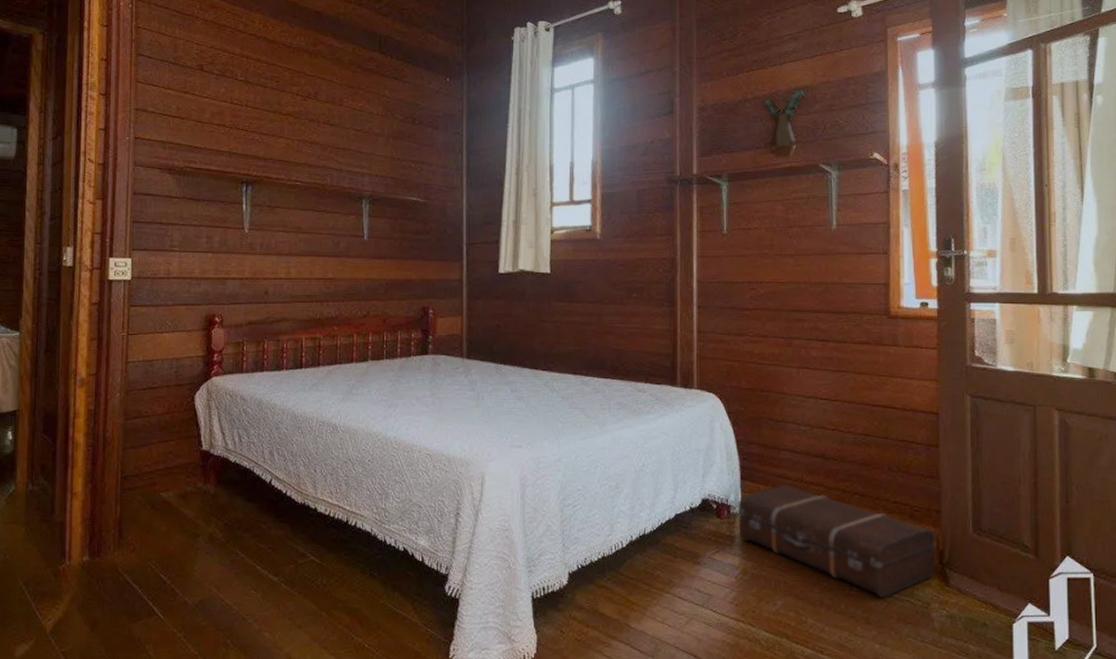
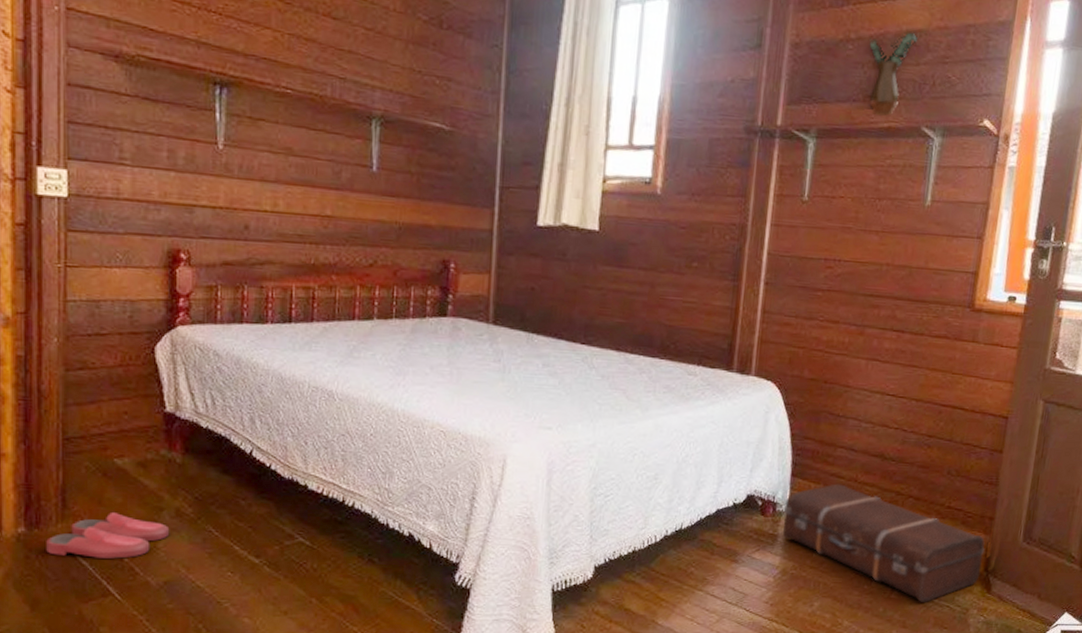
slippers: none [105,539,204,581] -> present [46,511,170,559]

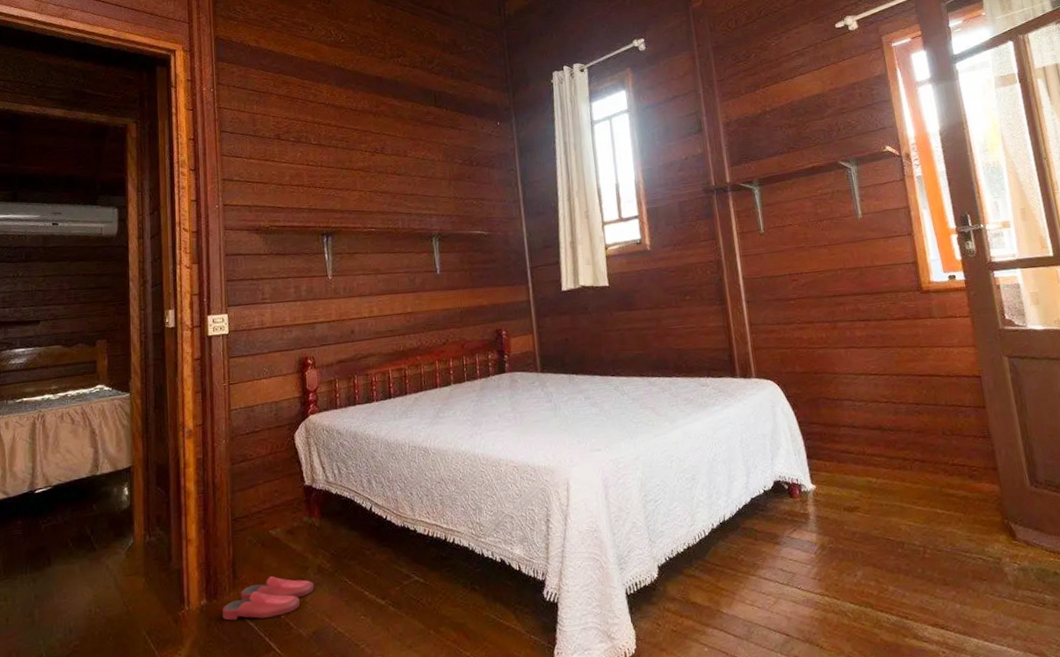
suitcase: present [783,484,985,602] -> none [807,458,1001,558]
vase: present [869,31,917,116] -> none [781,96,817,160]

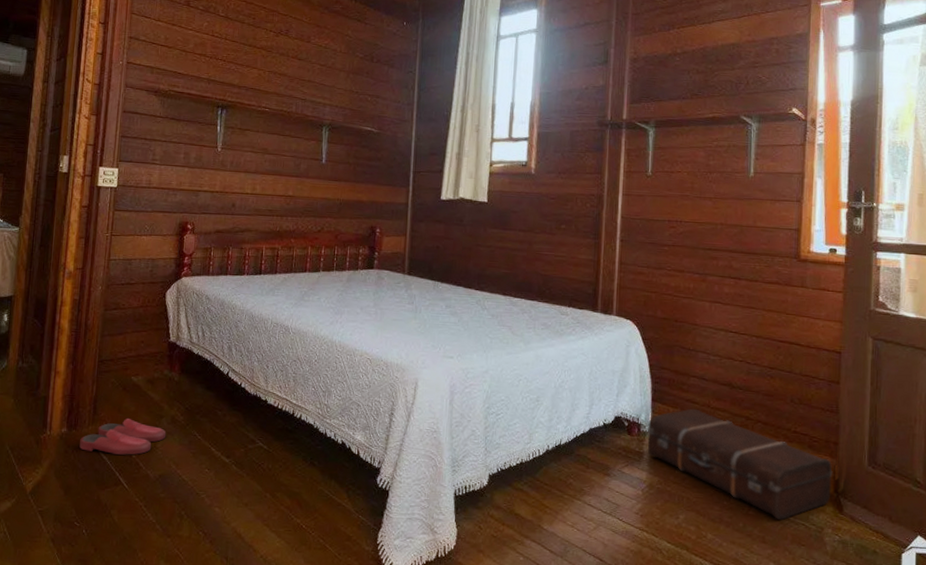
suitcase: none [807,458,1001,558] -> present [647,408,833,520]

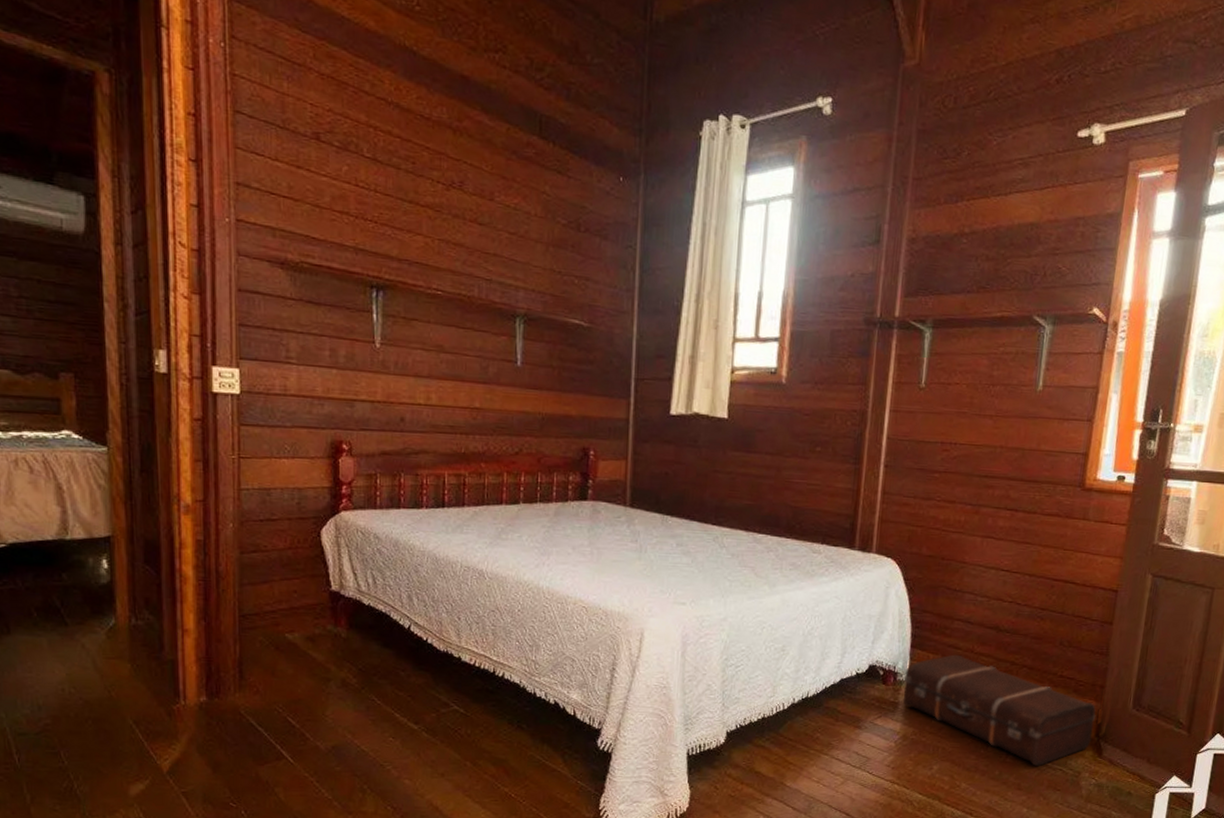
slippers: present [79,417,166,455] -> none [225,682,337,725]

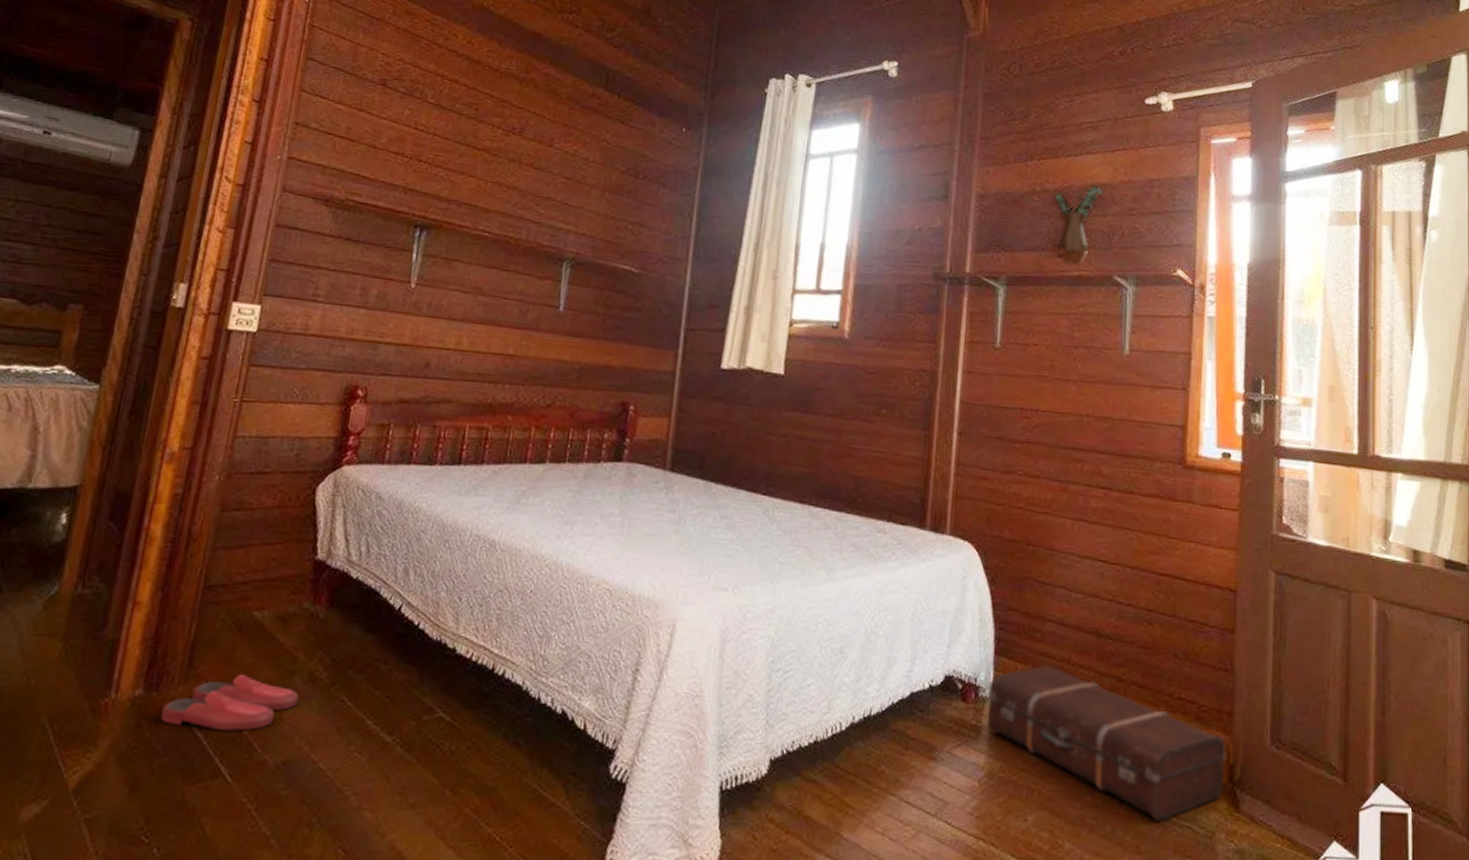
slippers: none [225,682,337,725] -> present [160,673,299,731]
vase: none [982,224,1029,306] -> present [1055,184,1102,265]

